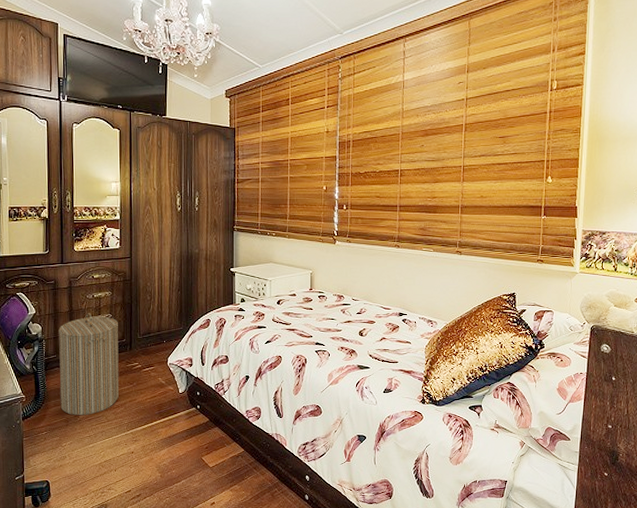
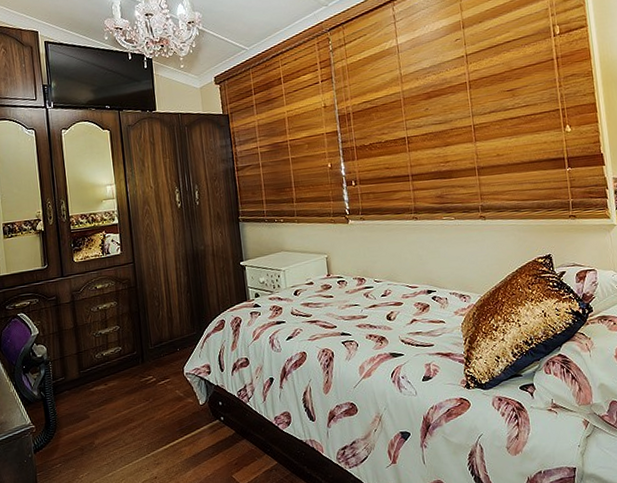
laundry hamper: present [58,312,119,416] -> none [64,326,135,443]

